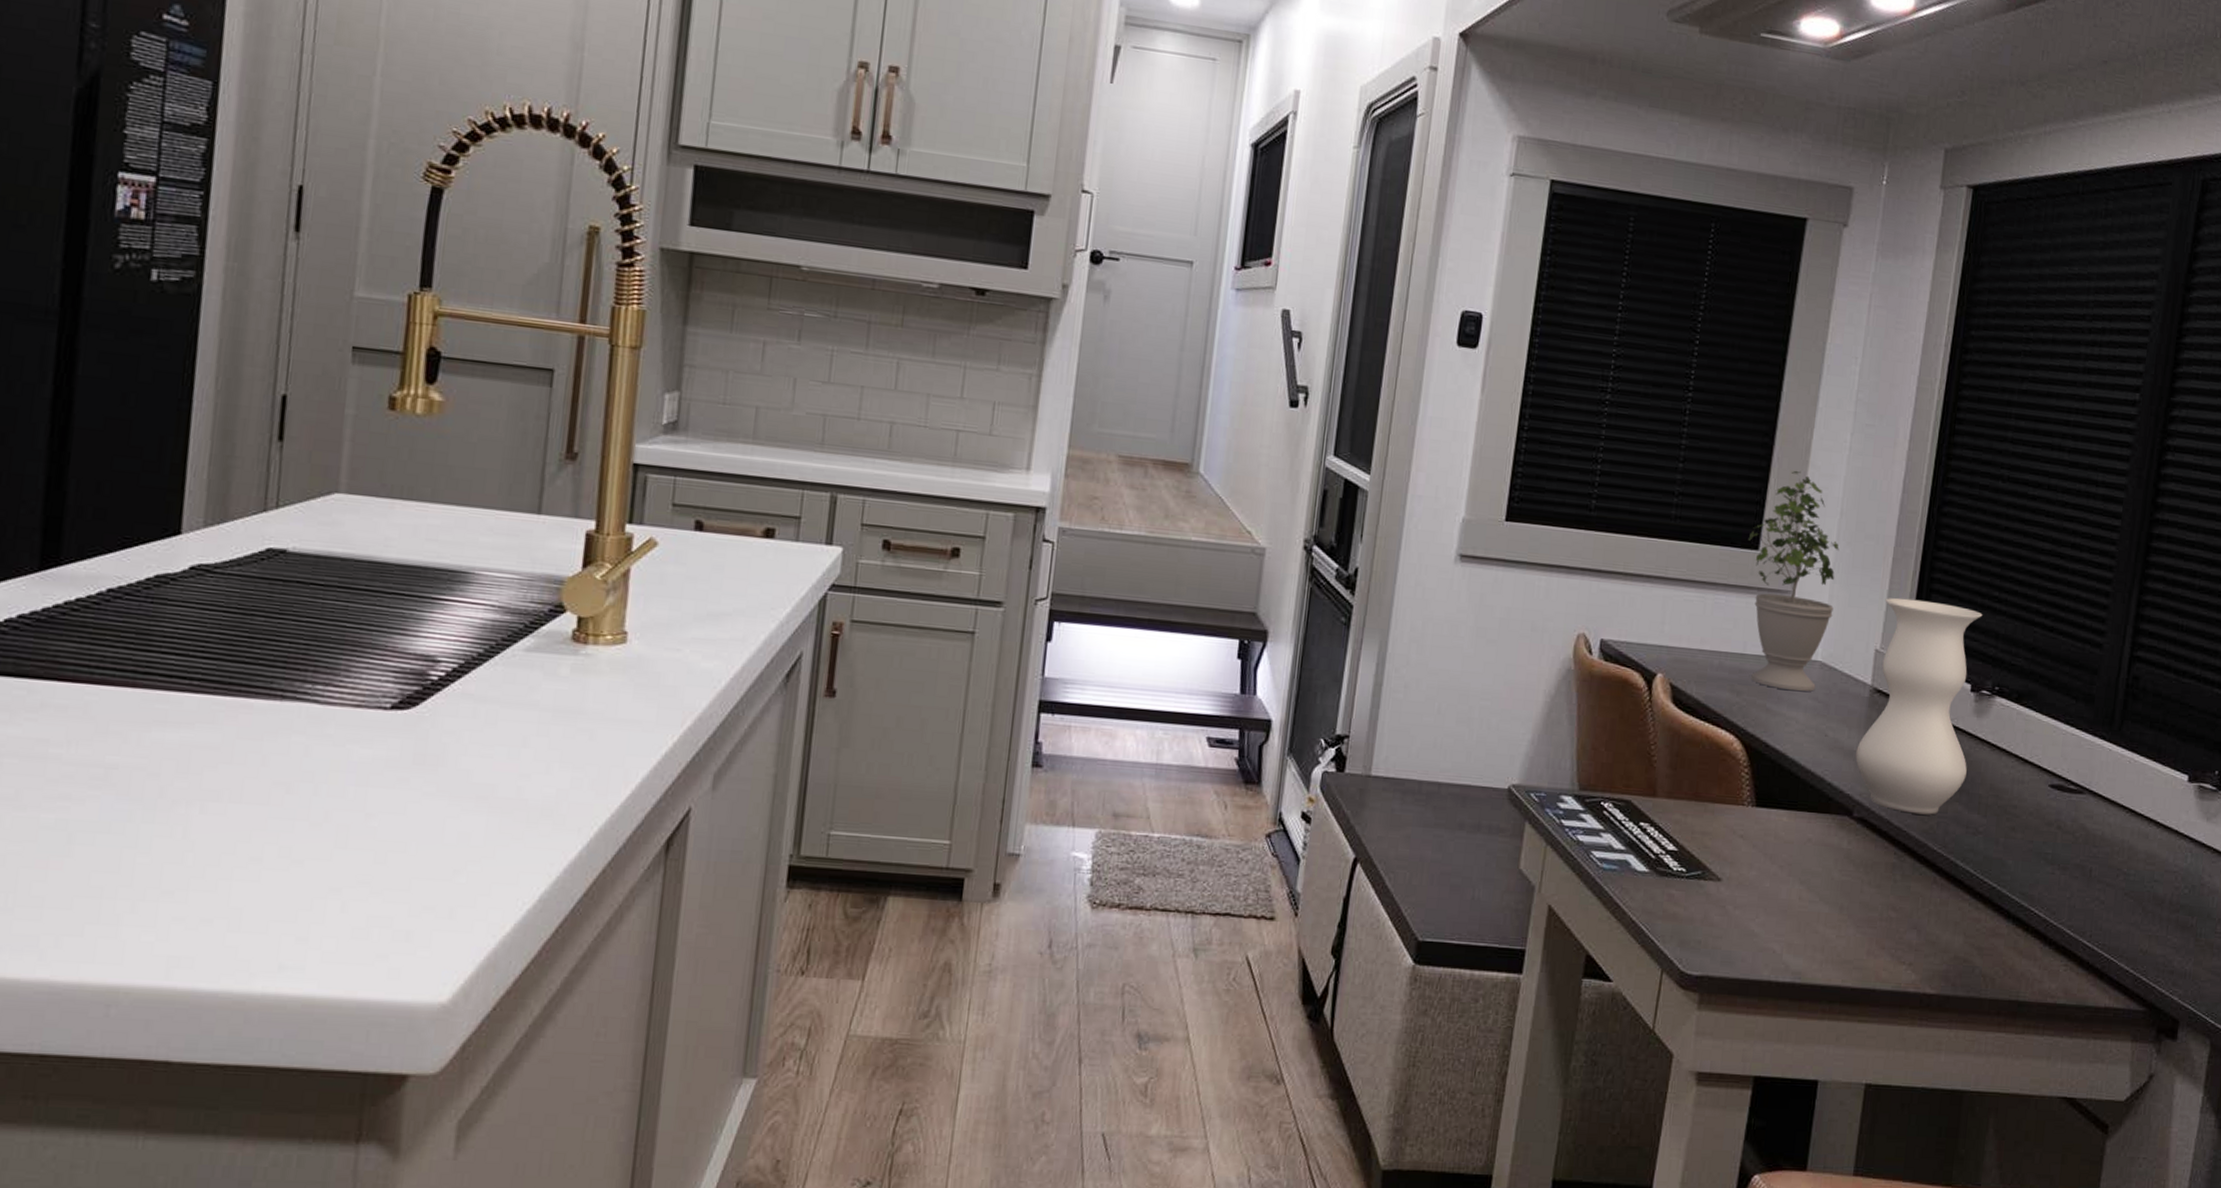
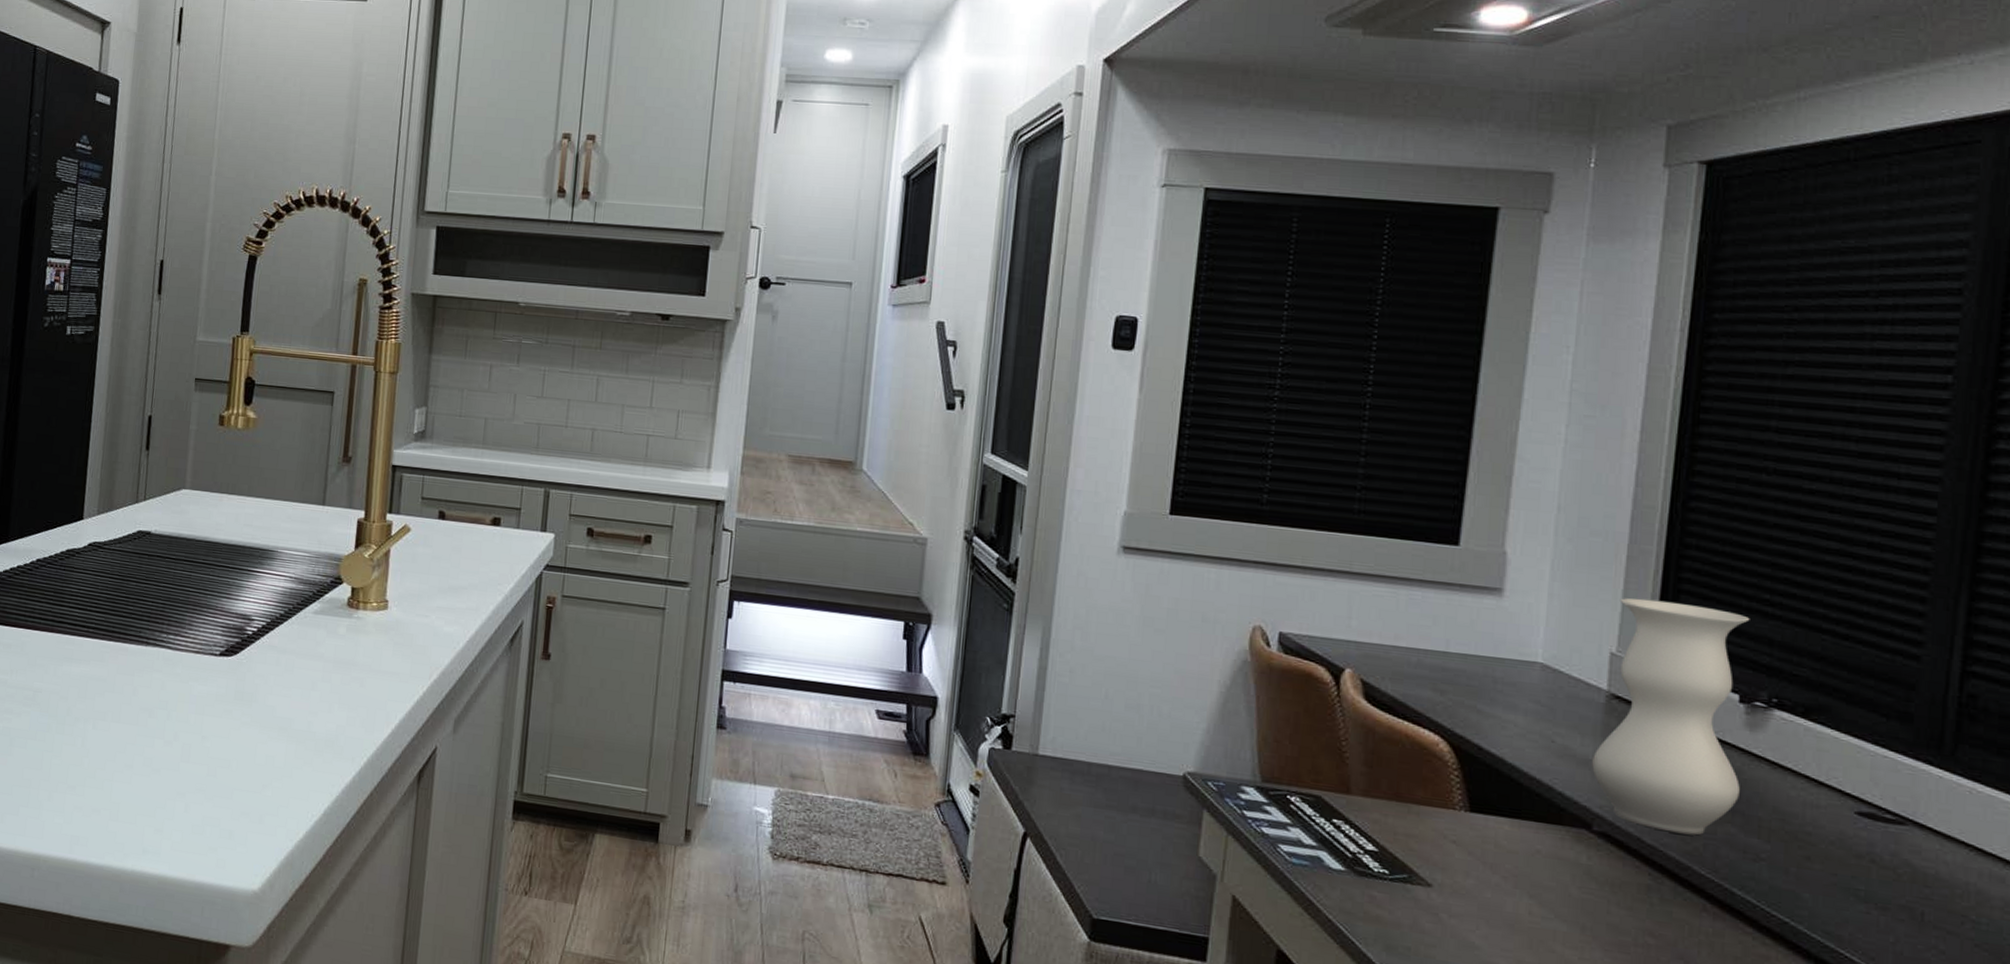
potted plant: present [1748,470,1839,692] -> none [1445,464,1558,695]

